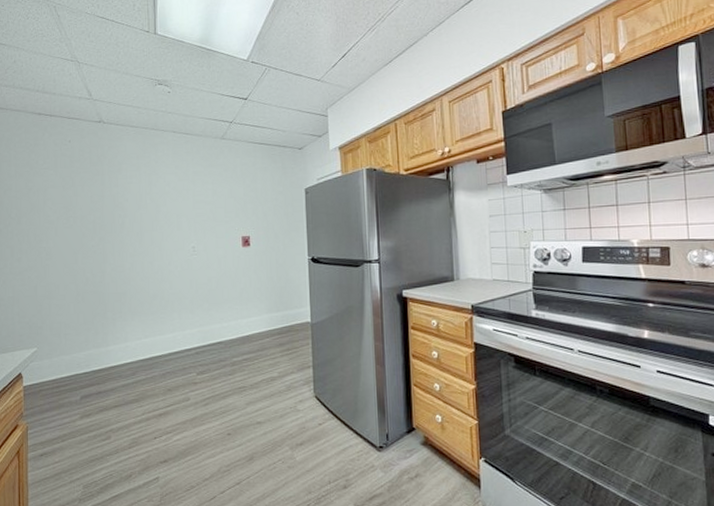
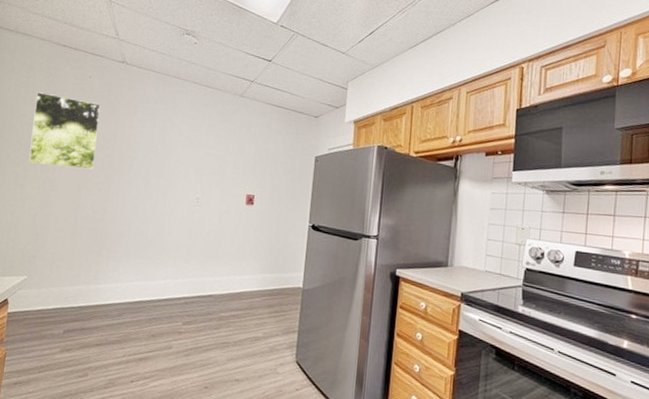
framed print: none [20,163,87,235] -> present [28,92,101,170]

